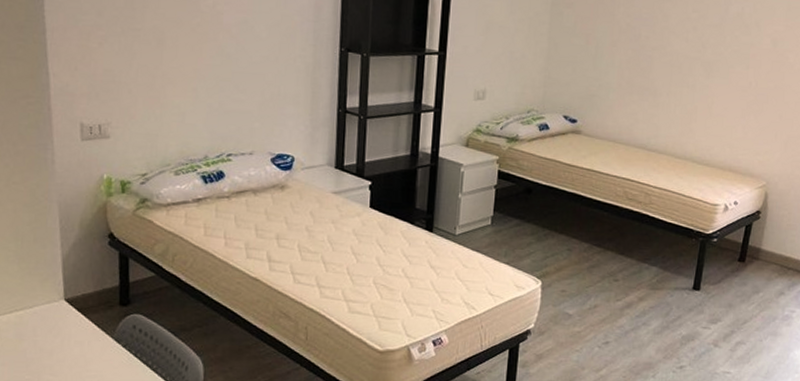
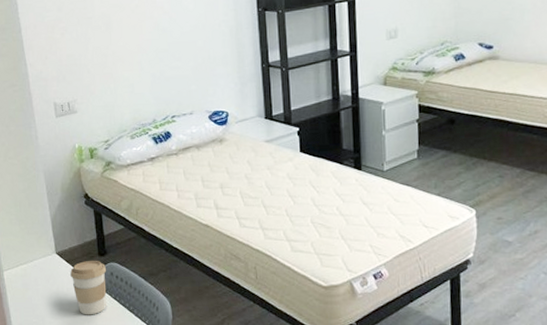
coffee cup: none [81,311,129,373] -> present [70,261,107,315]

